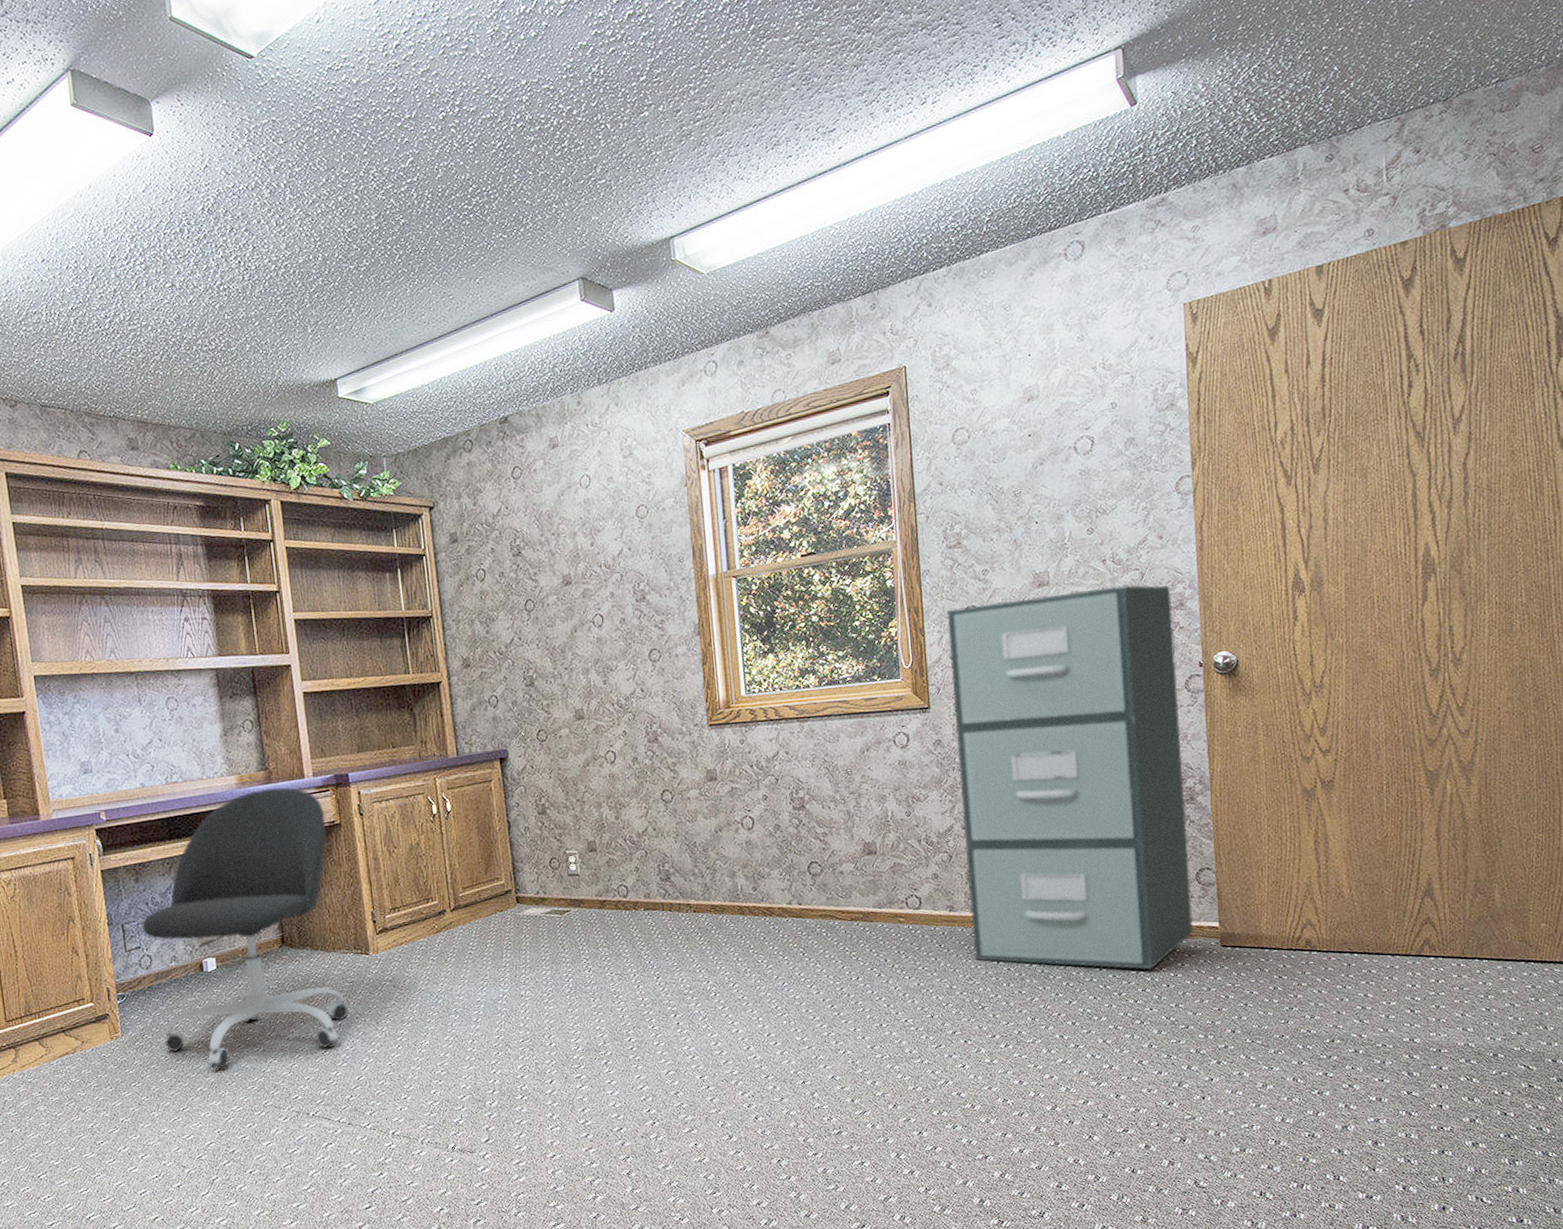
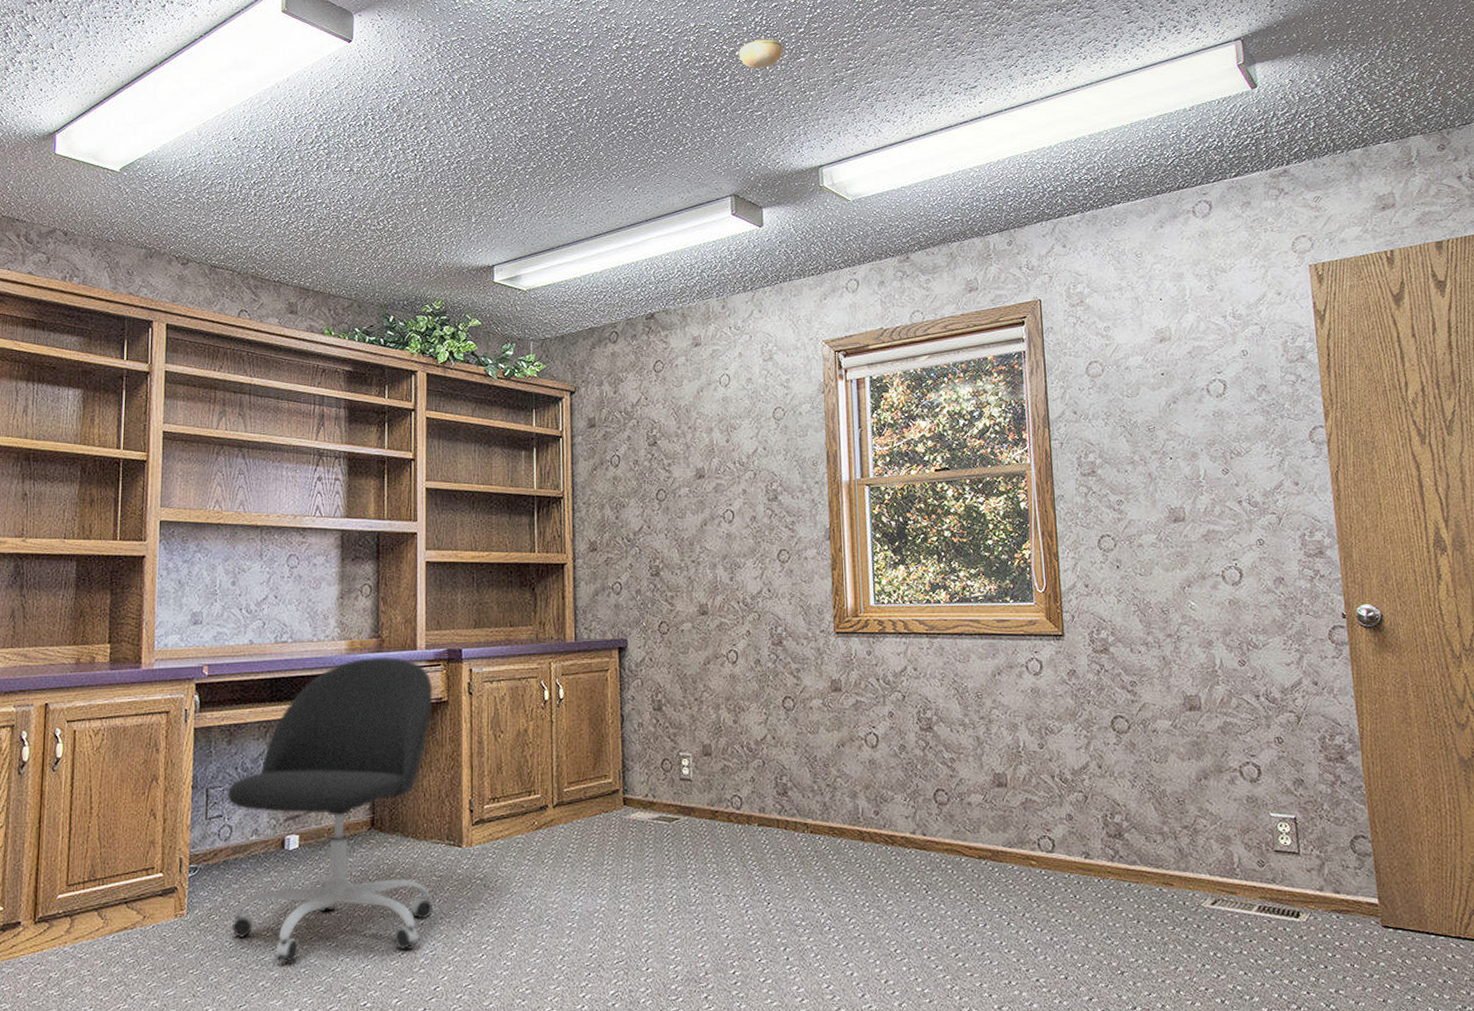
smoke detector: none [576,91,625,130] -> present [739,39,783,69]
filing cabinet: present [946,584,1194,970] -> none [1081,528,1352,946]

